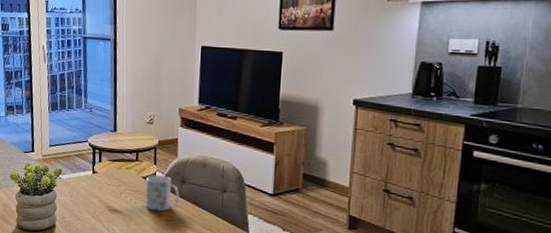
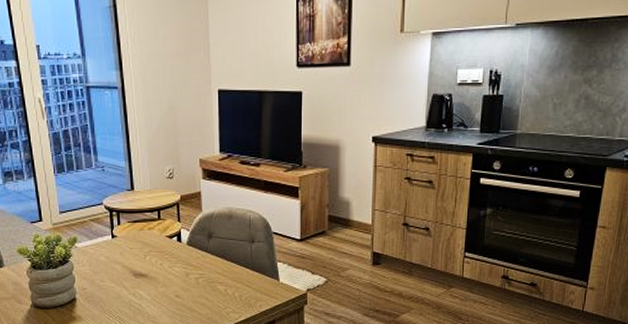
mug: present [145,174,180,212] -> none [171,231,208,270]

